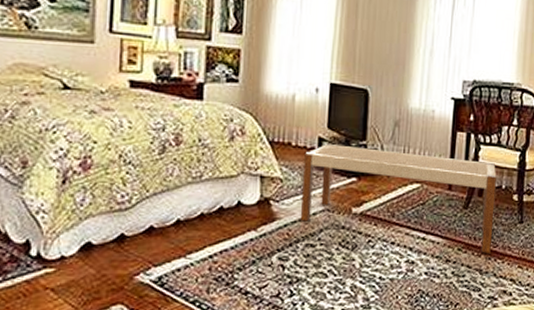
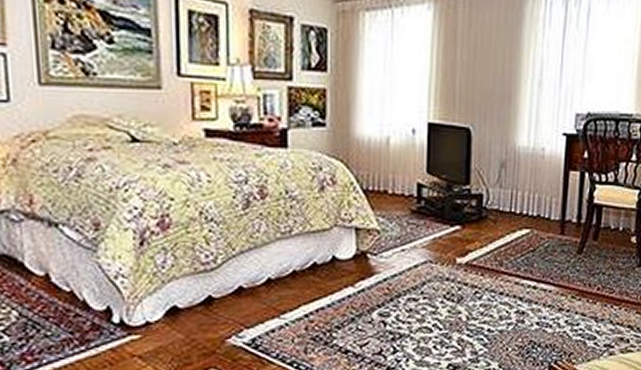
bench: present [300,143,497,254] -> none [400,189,613,301]

